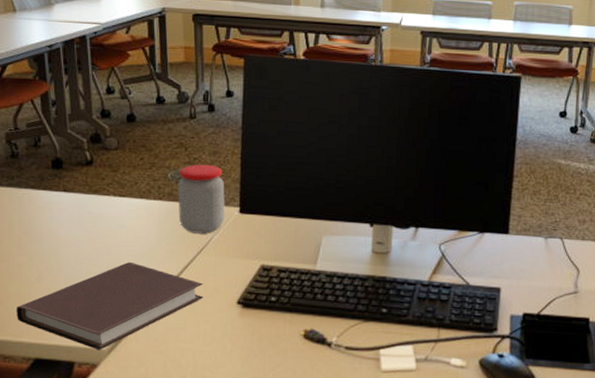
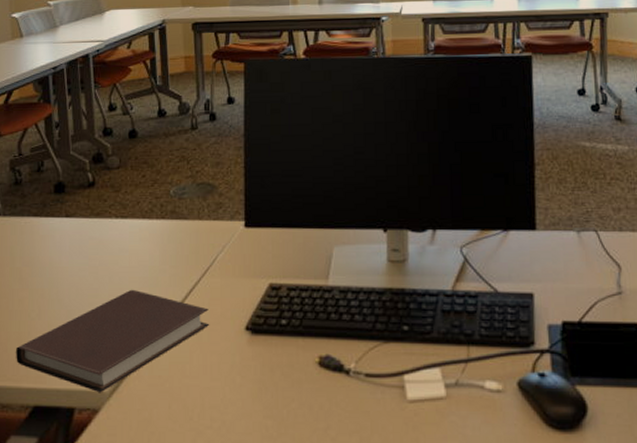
jar: present [178,164,225,234] -> none [180,177,229,253]

